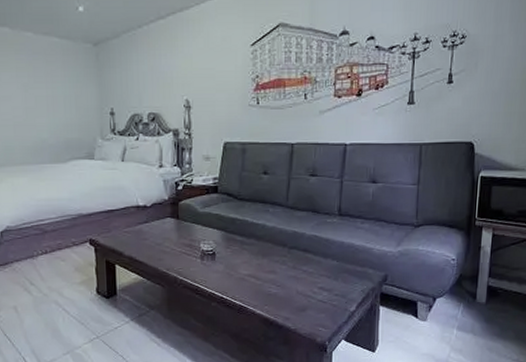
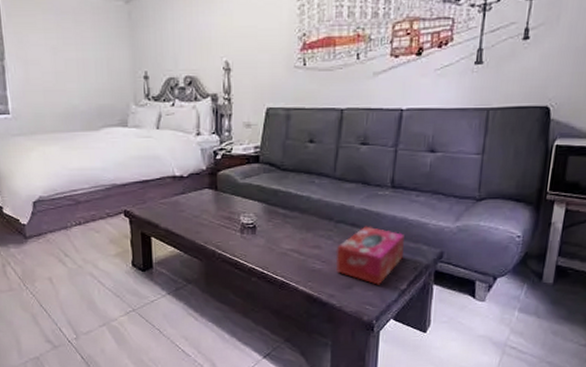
tissue box: none [289,251,352,307] -> present [335,226,404,285]

